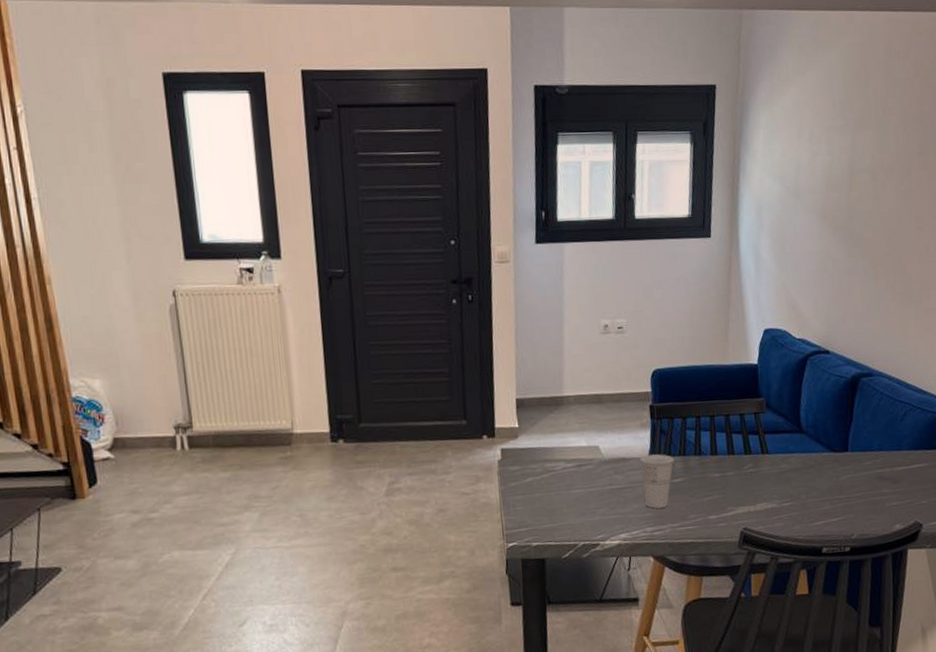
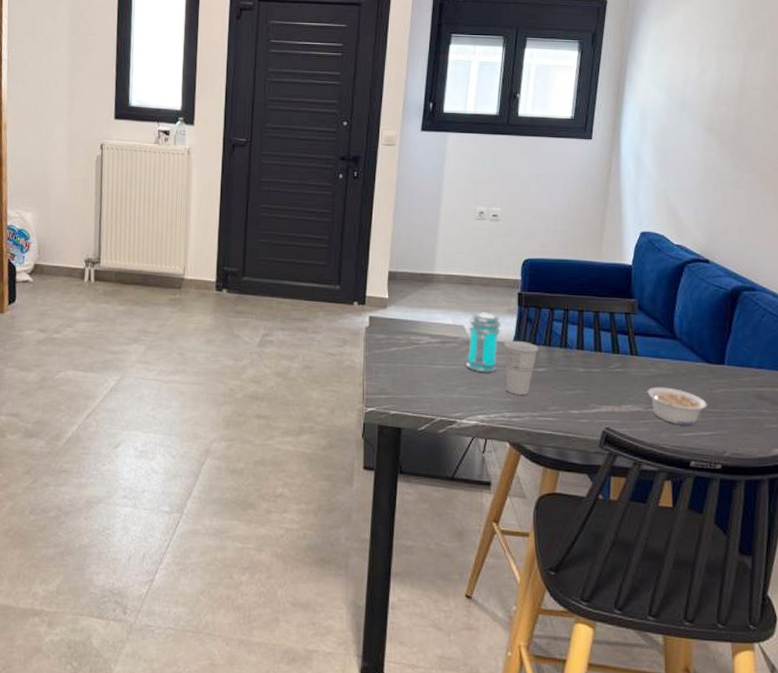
jar: none [603,429,635,491] -> present [466,312,500,373]
legume: none [779,480,835,515] -> present [647,387,707,425]

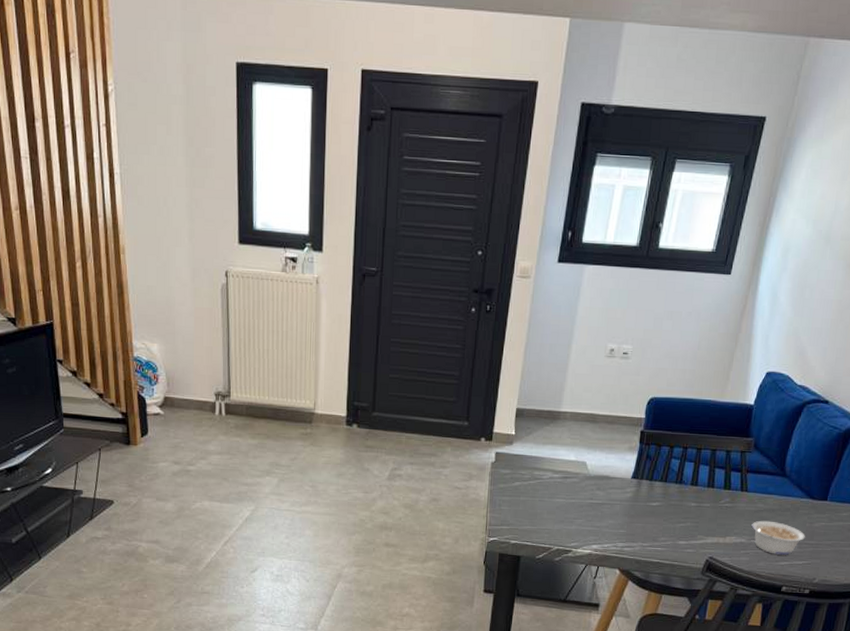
jar: present [466,312,500,373] -> none [585,449,621,507]
cup: present [504,341,539,395] -> none [620,477,655,527]

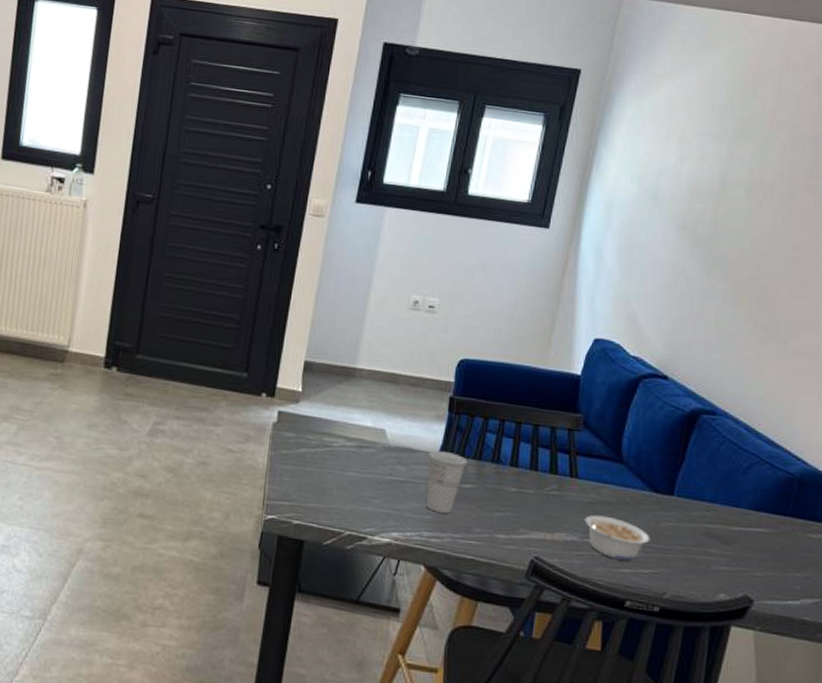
cup: none [620,477,655,527] -> present [426,450,468,514]

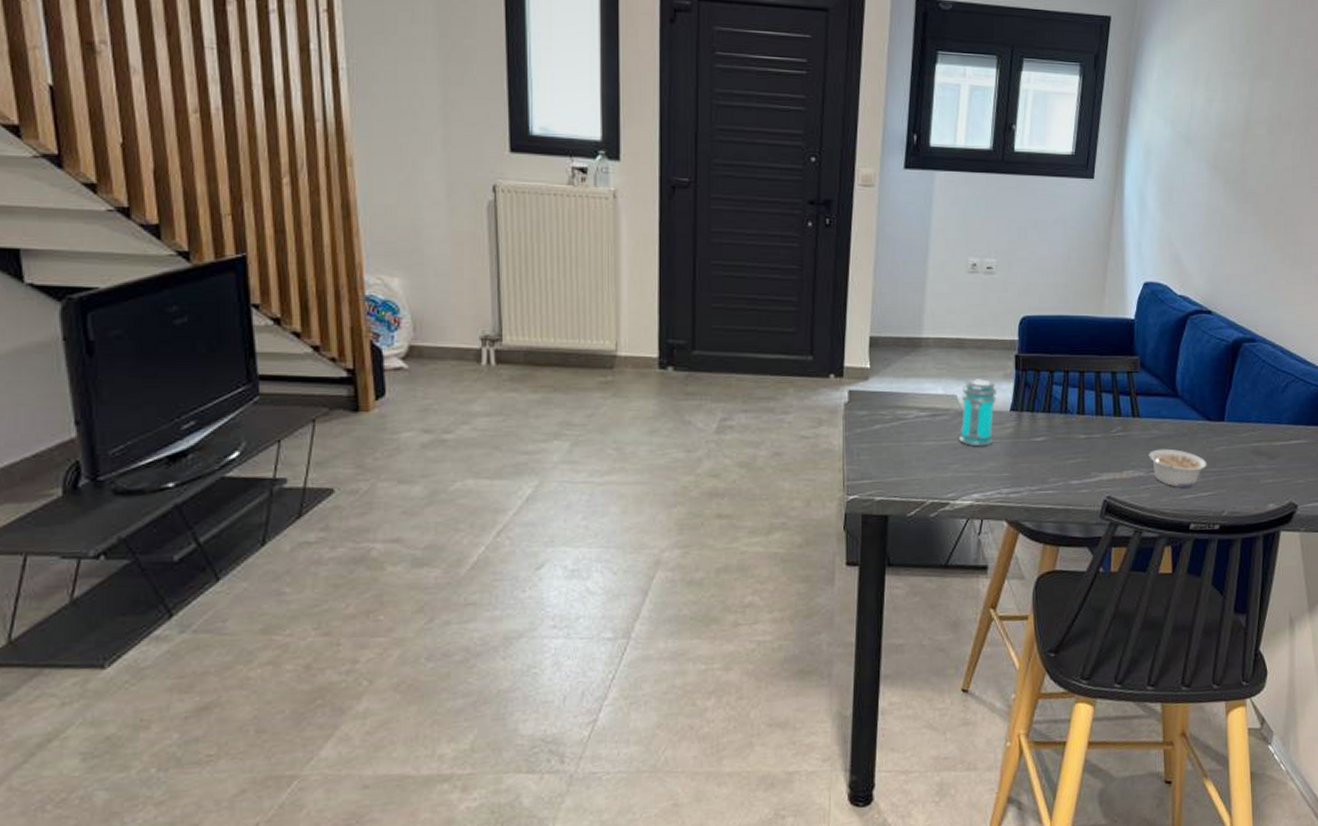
jar: none [383,415,427,485] -> present [959,379,996,447]
cup: present [426,450,468,514] -> none [1000,409,1038,468]

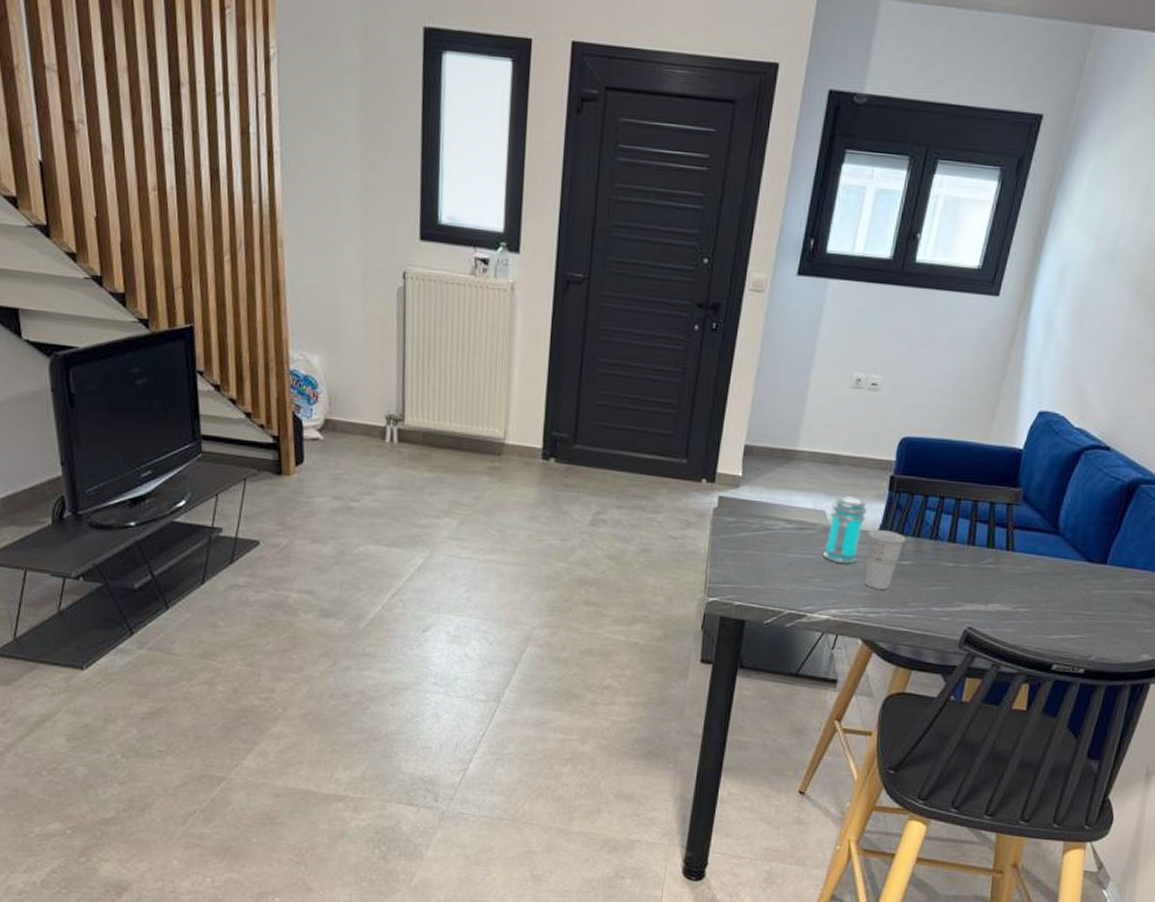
cup: none [1000,409,1038,468] -> present [864,530,906,590]
legume: present [1148,448,1207,487] -> none [1018,585,1081,627]

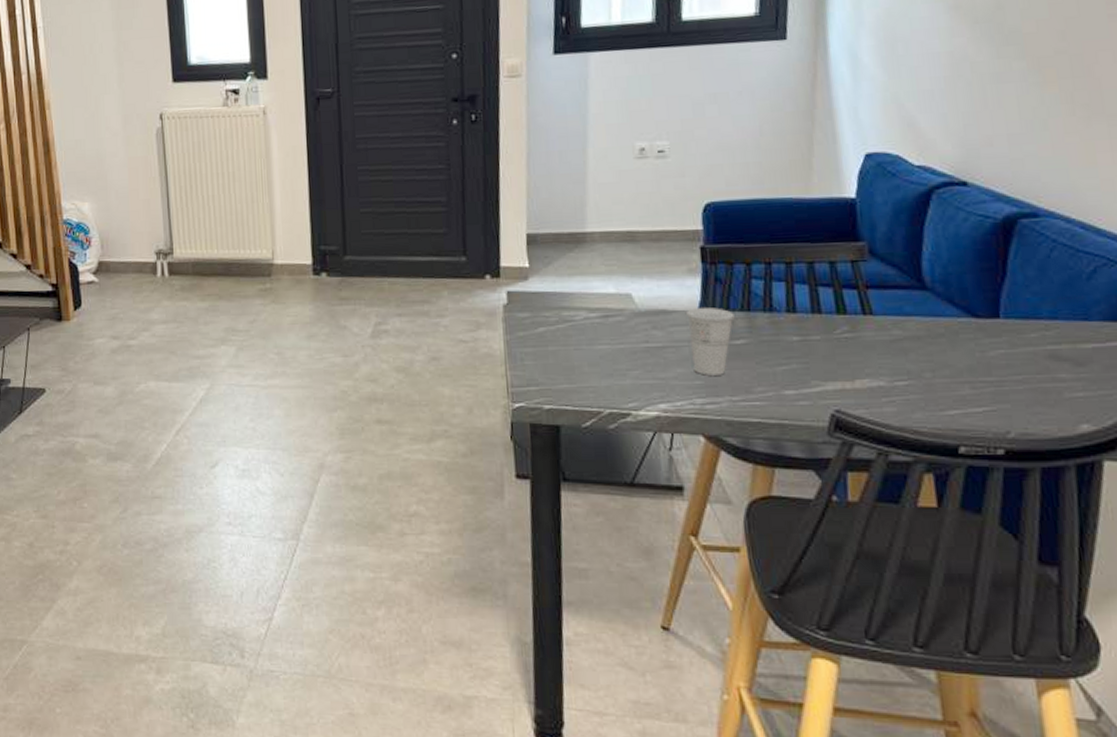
jar: present [823,496,867,564] -> none [637,275,681,351]

